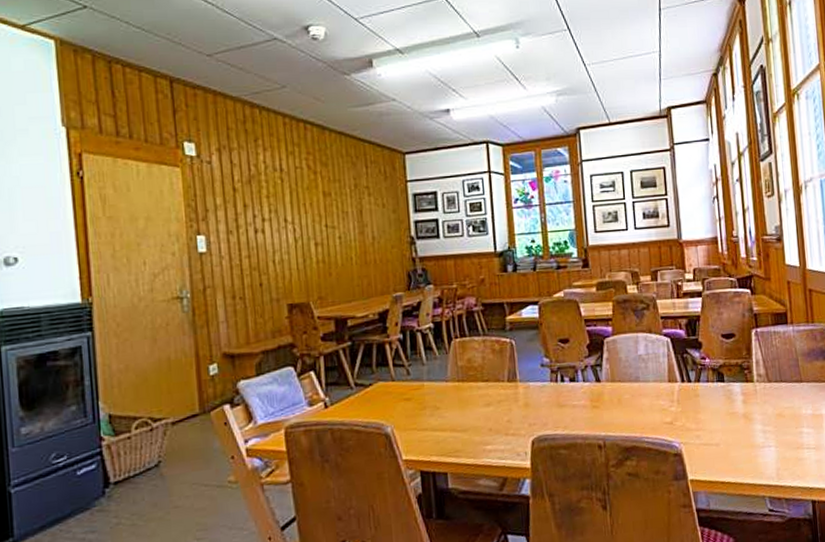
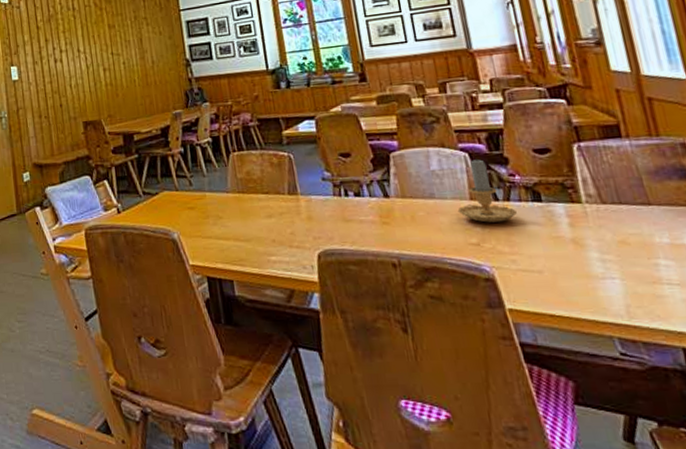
candle: none [657,342,704,403] -> present [457,157,517,223]

